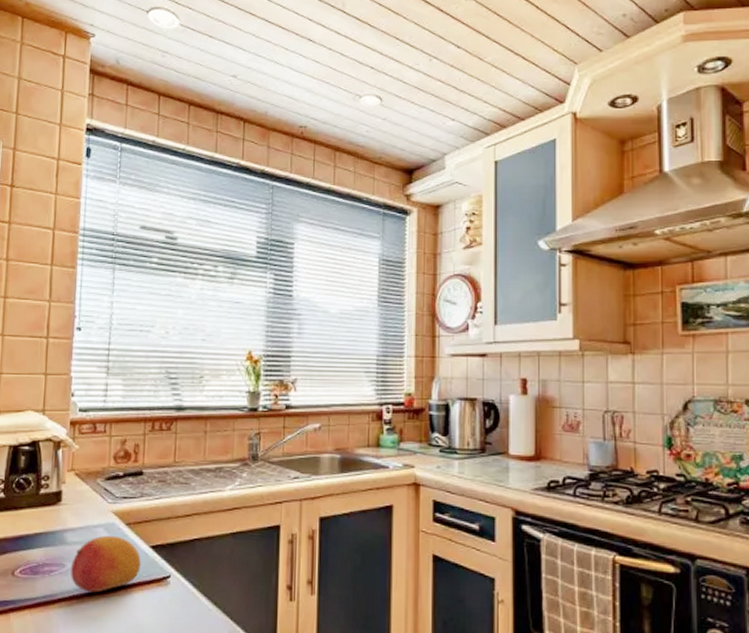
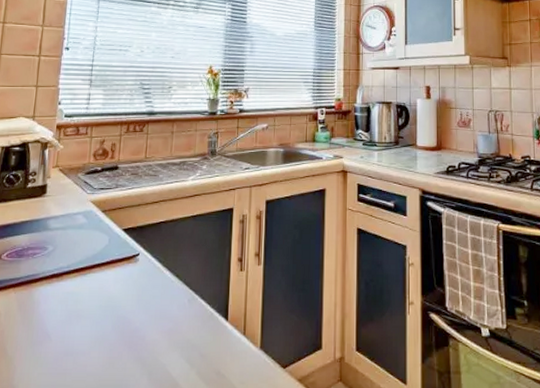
fruit: present [71,535,141,593] -> none [52,221,114,271]

